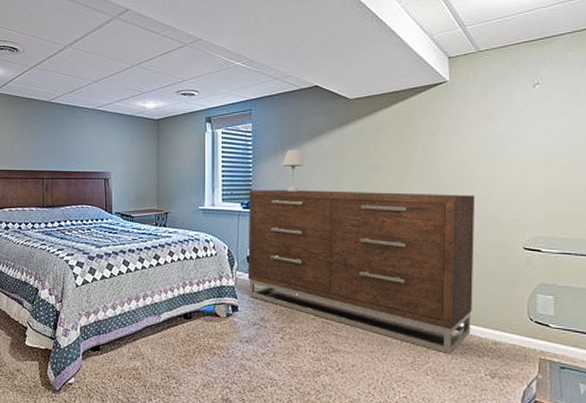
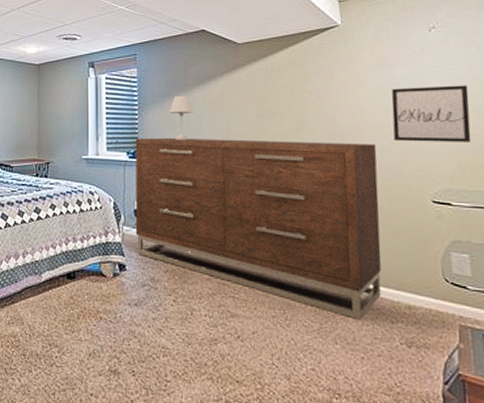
wall art: none [492,139,566,193] -> present [391,85,472,142]

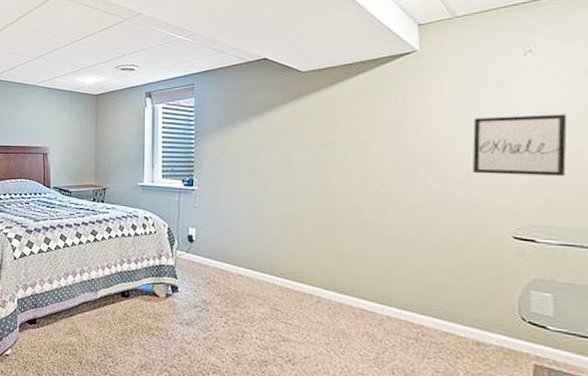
dresser: present [135,137,381,321] -> none [188,166,452,354]
table lamp: present [170,96,193,140] -> none [227,126,251,169]

